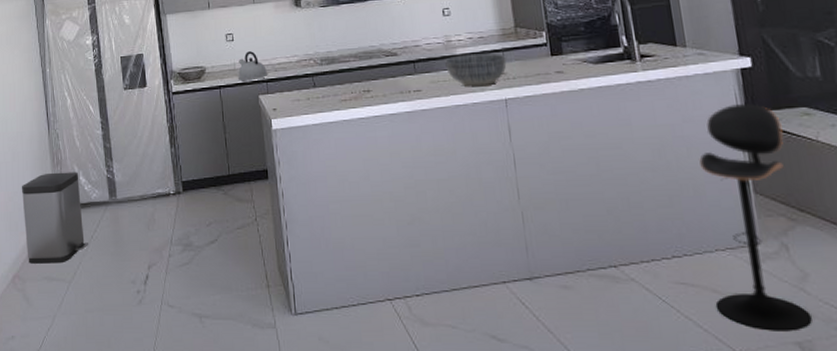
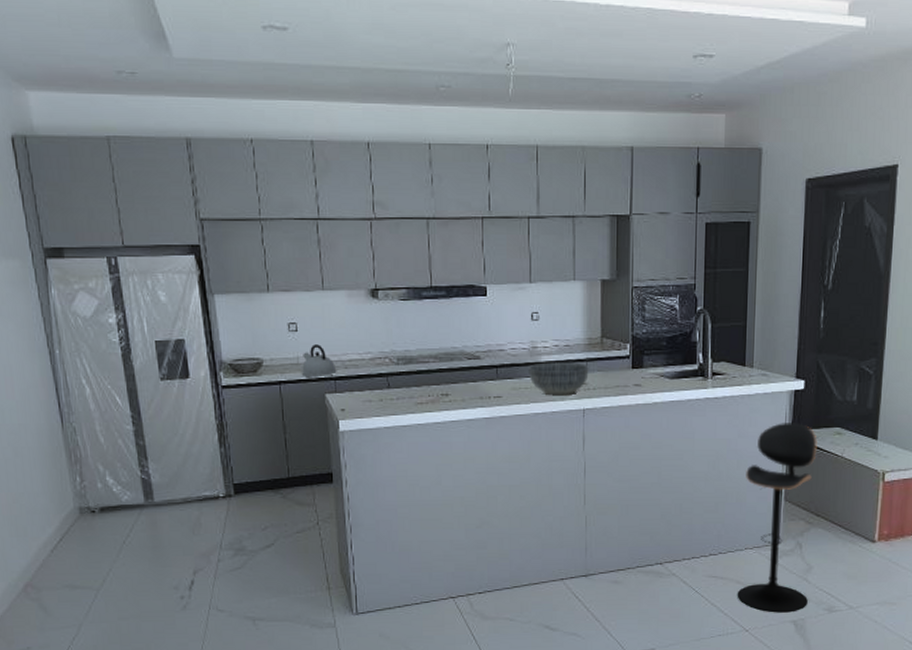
pedal bin: present [21,172,88,264] -> none [28,471,120,572]

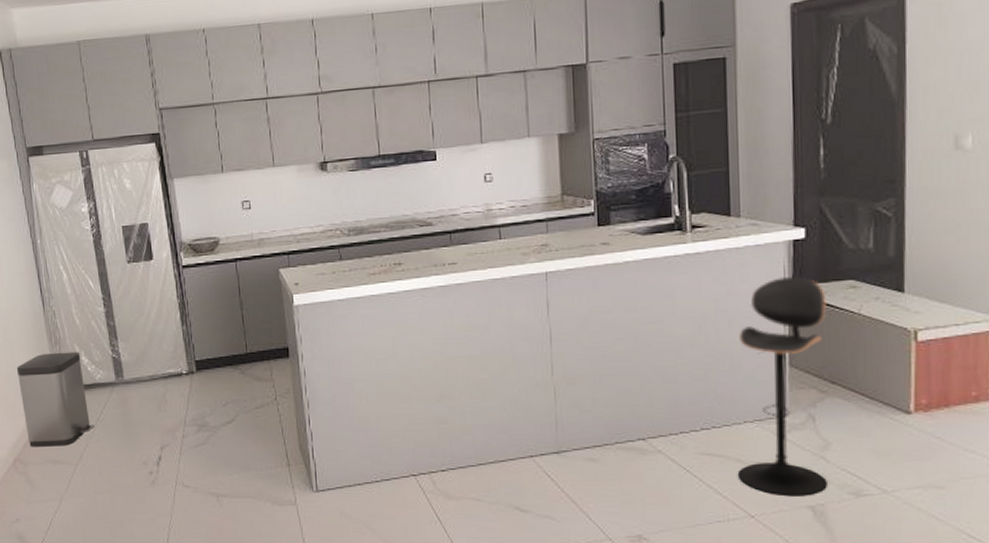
pedal bin: none [28,471,120,572] -> present [16,351,95,447]
kettle: present [302,344,337,378] -> none [256,220,290,254]
bowl: present [527,362,590,395] -> none [483,223,551,259]

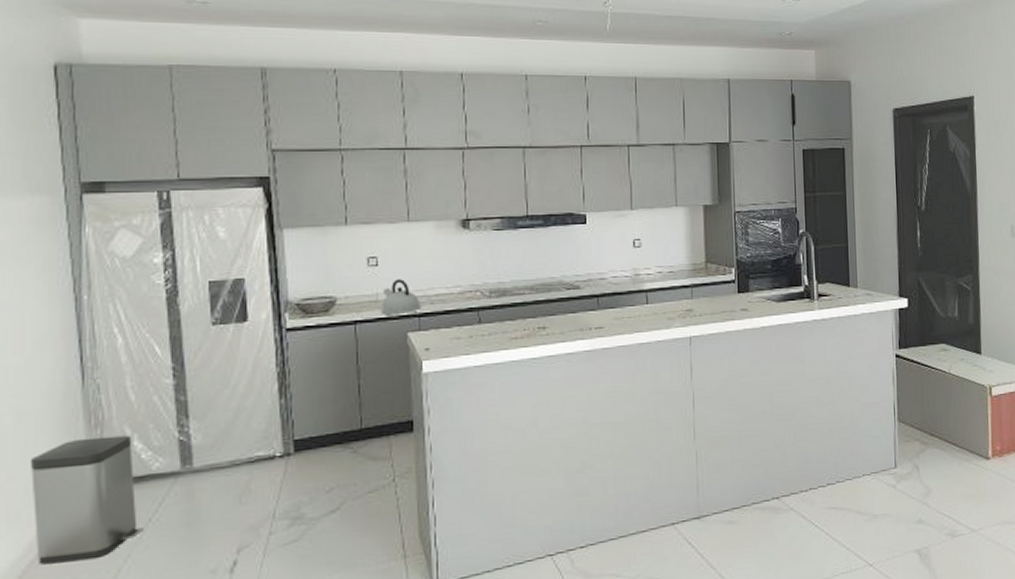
kettle: none [256,220,290,254] -> present [382,279,422,316]
bar stool: present [739,276,829,497] -> none [858,341,931,543]

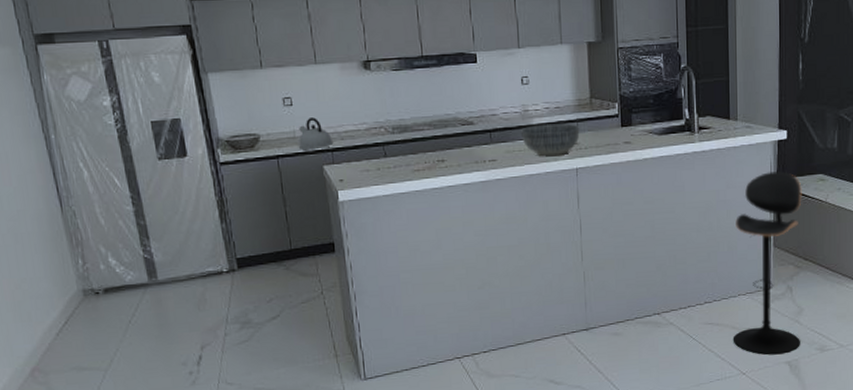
pedal bin: present [29,435,143,565] -> none [30,253,126,355]
bowl: none [630,288,696,323] -> present [520,123,581,156]
bar stool: none [858,341,931,543] -> present [734,171,802,355]

